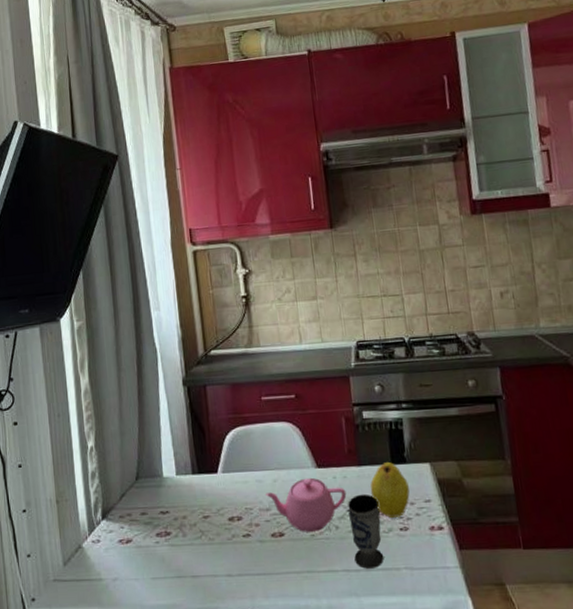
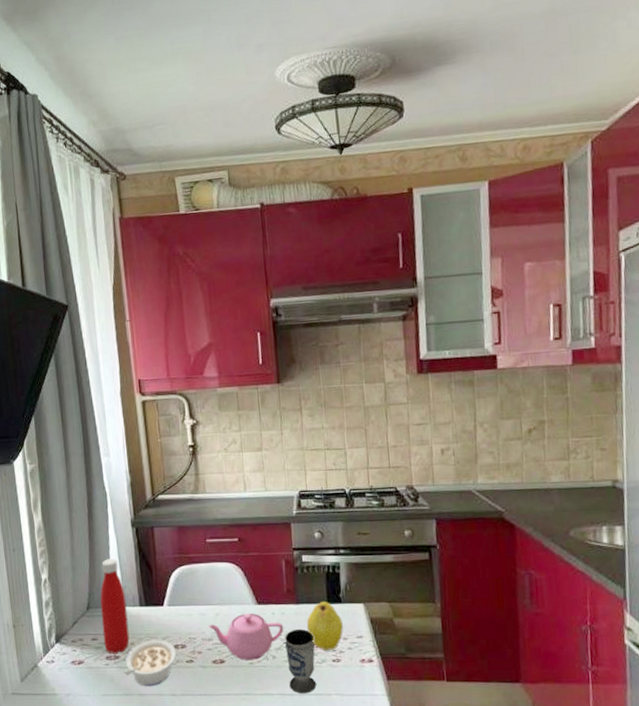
bottle: none [150,421,182,530] -> present [100,558,130,654]
legume: none [175,511,232,567] -> present [124,639,177,687]

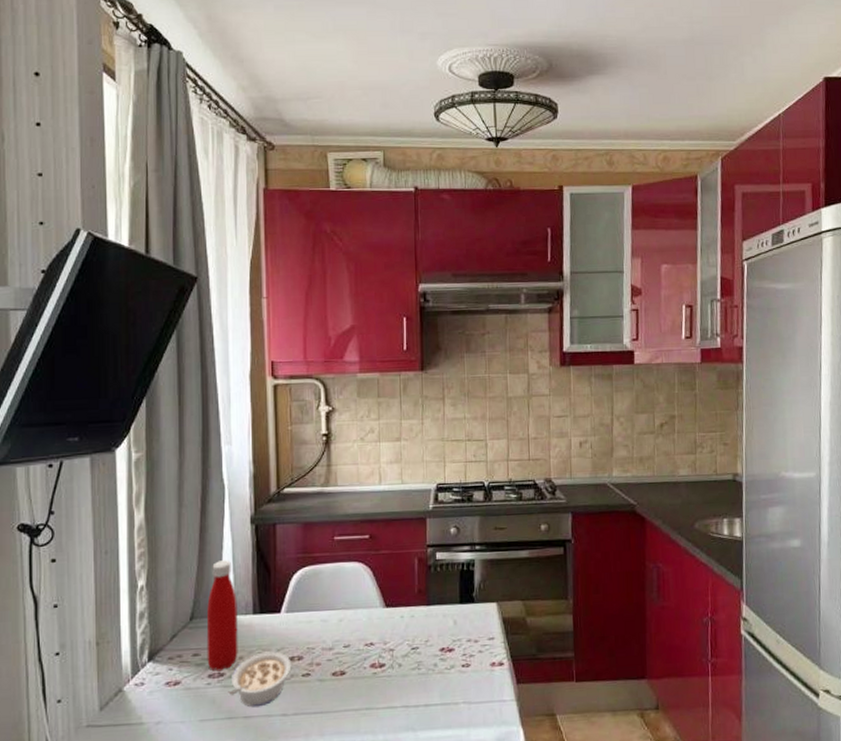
teapot: present [208,613,284,660] -> none [330,617,413,671]
cup: present [284,628,317,694] -> none [412,632,444,705]
fruit: present [306,602,343,650] -> none [436,602,475,655]

